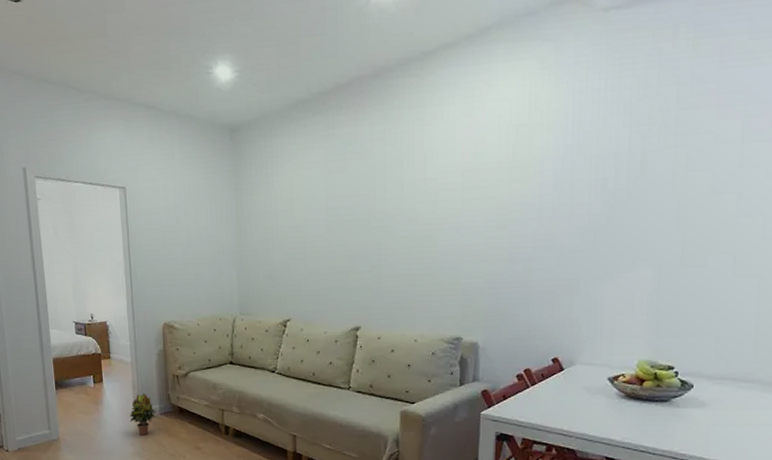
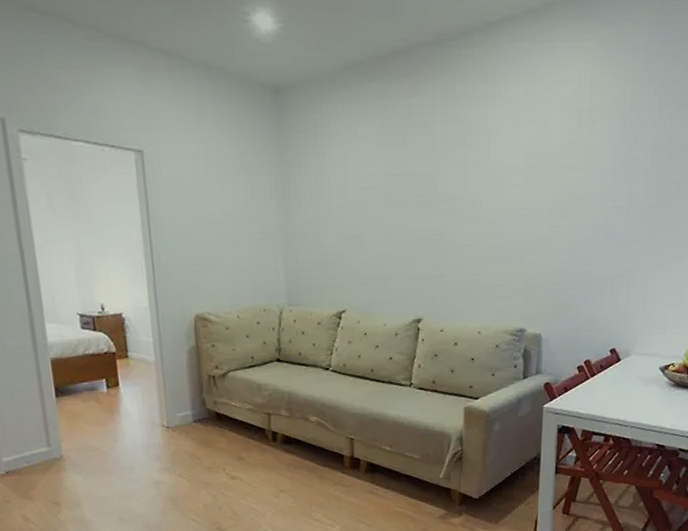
potted plant: present [129,394,157,435] -> none [154,399,189,447]

